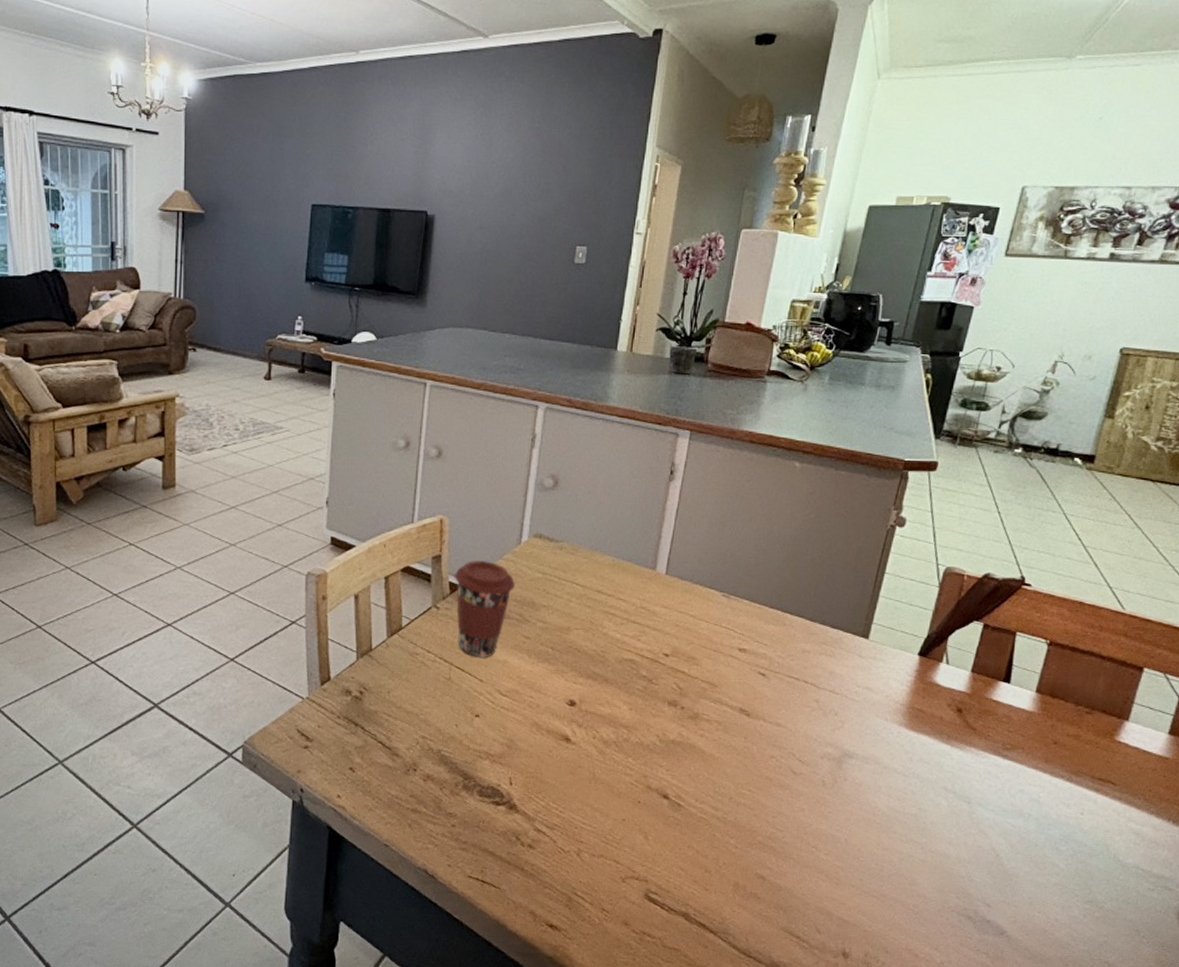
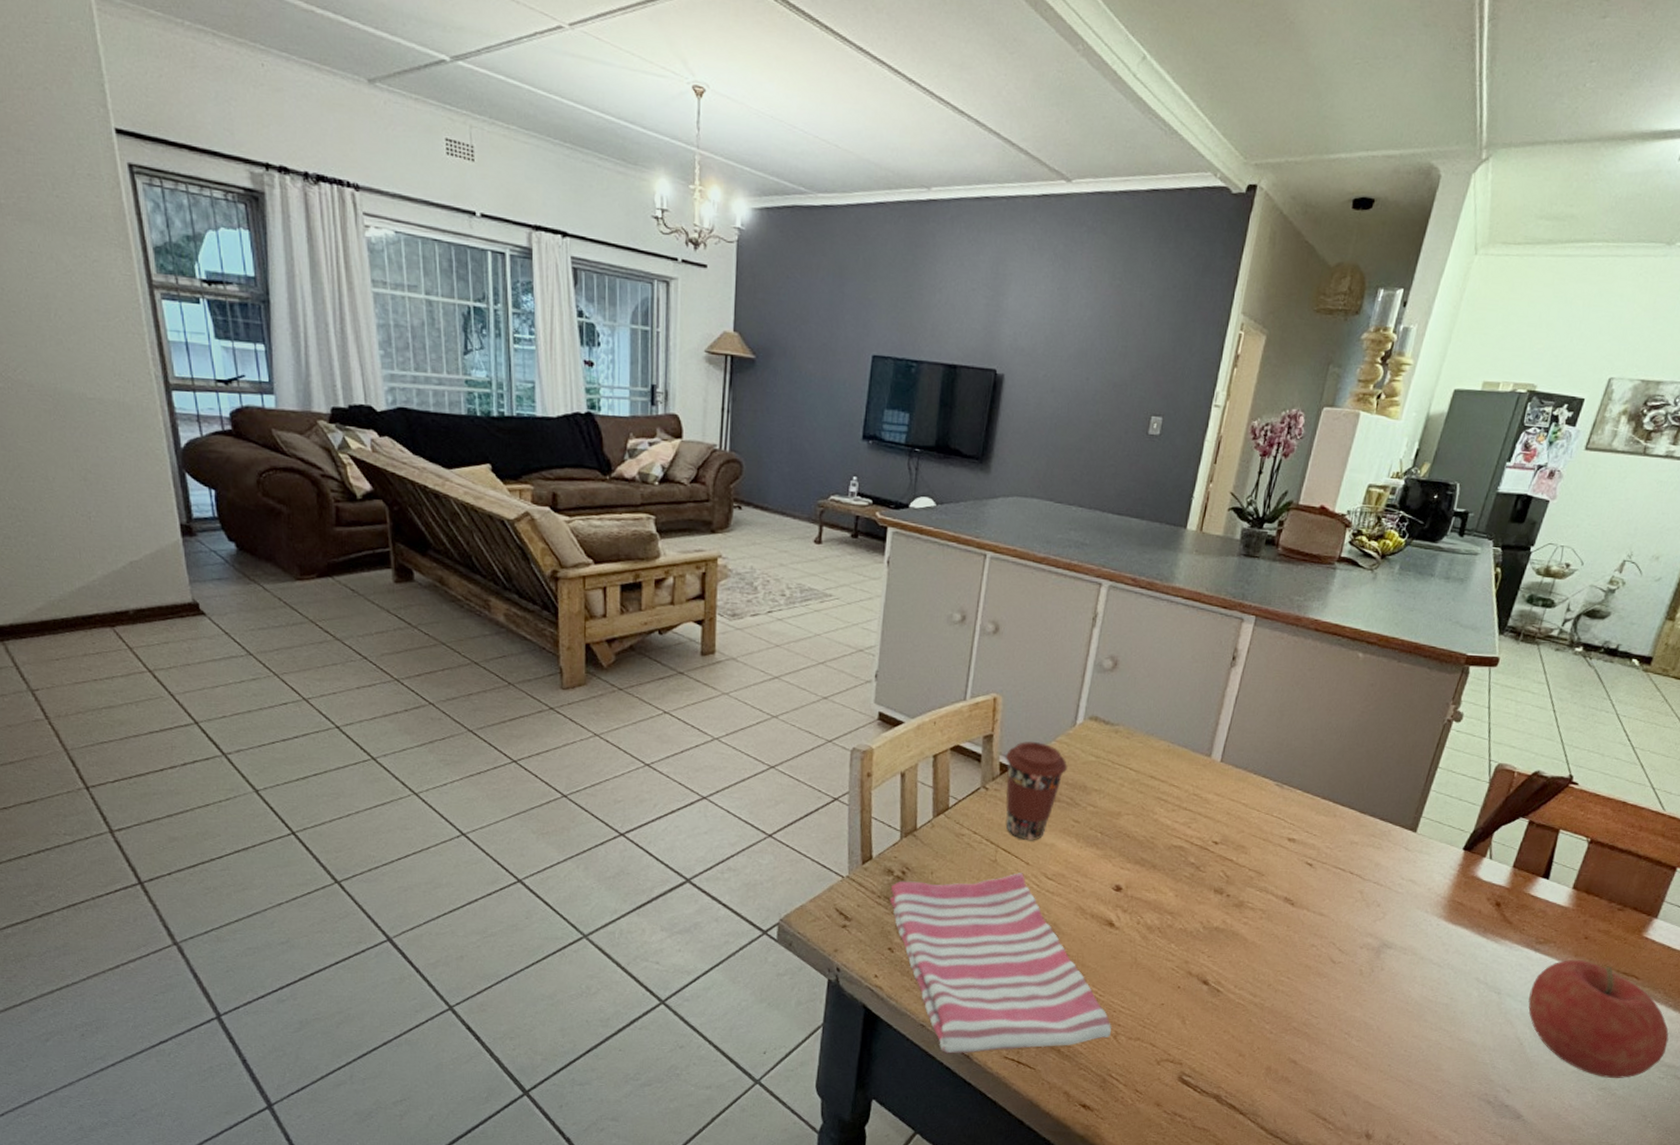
dish towel: none [349,690,574,874] -> present [889,873,1111,1054]
fruit: none [1001,766,1155,890] -> present [1528,960,1669,1078]

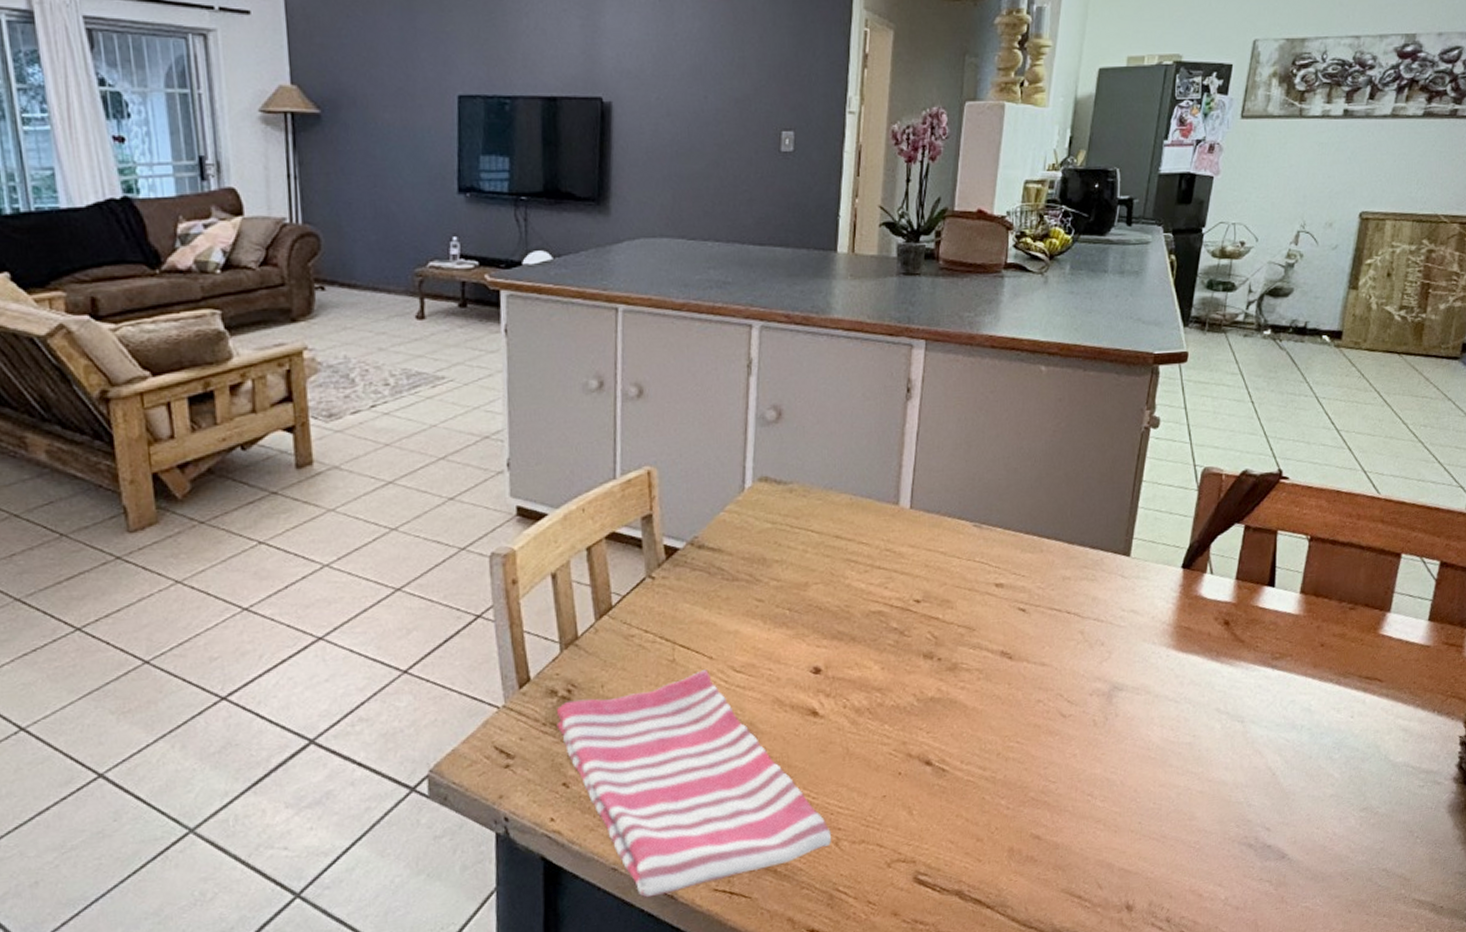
coffee cup: present [1005,741,1067,840] -> none [670,515,741,631]
fruit: present [1528,960,1669,1078] -> none [1274,670,1422,797]

